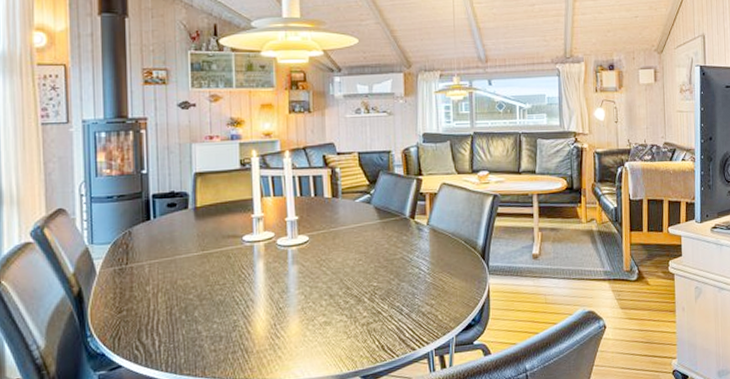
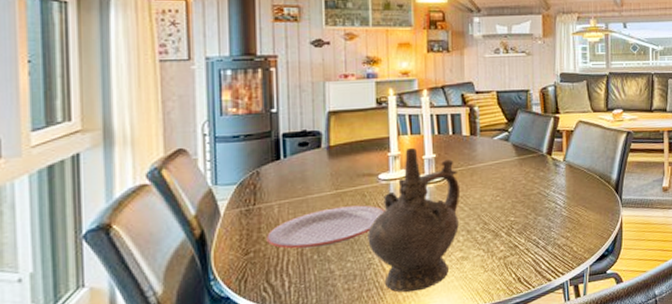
plate: none [138,266,250,309] -> present [266,205,385,249]
ceremonial vessel: none [233,209,322,356] -> present [368,147,459,293]

